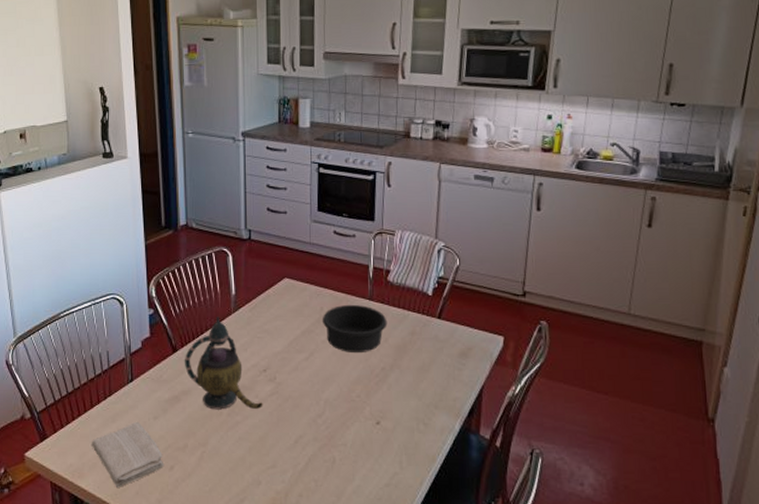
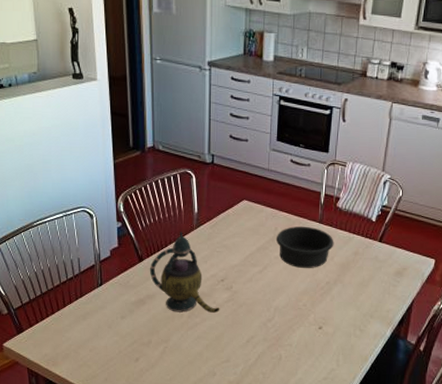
washcloth: present [91,421,165,487] -> none [64,320,131,375]

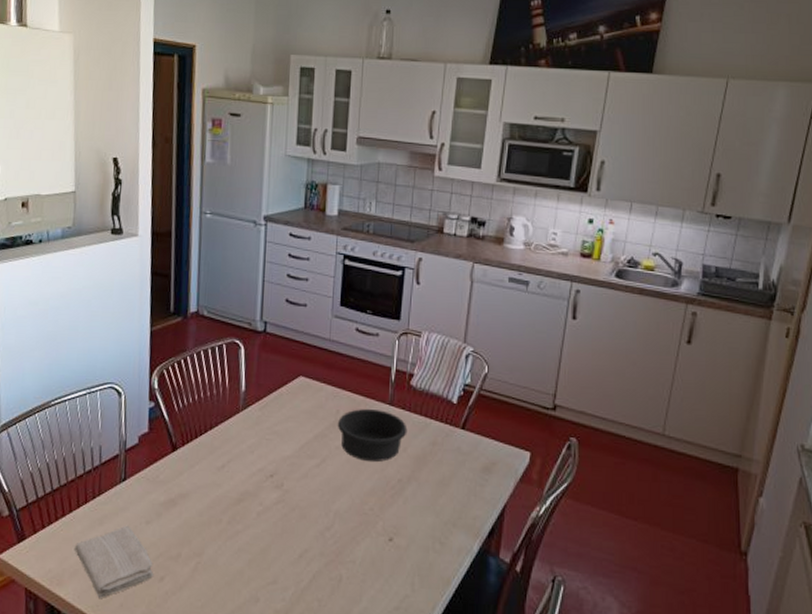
washcloth: none [64,320,131,375] -> present [73,525,154,598]
teapot: present [149,232,220,314] -> none [184,414,268,519]

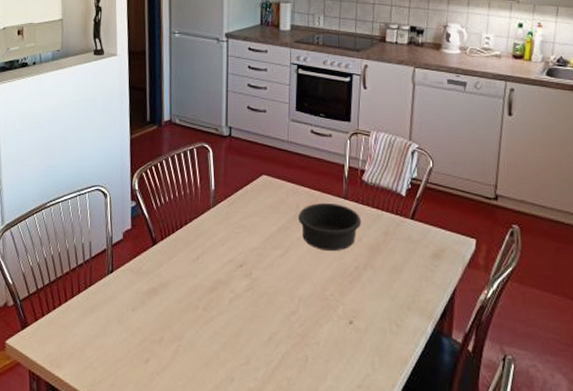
washcloth: present [73,525,154,598] -> none [70,312,140,379]

